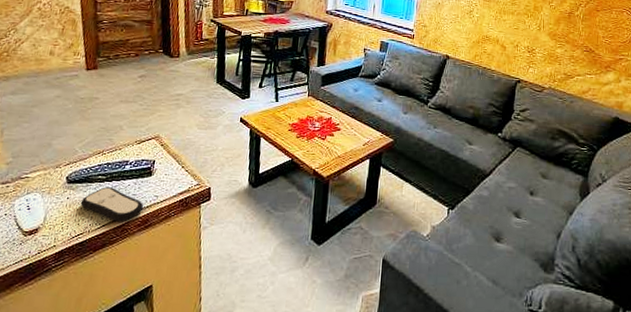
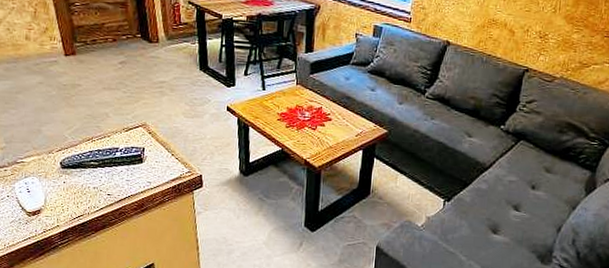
remote control: present [80,187,143,222] -> none [77,172,137,206]

